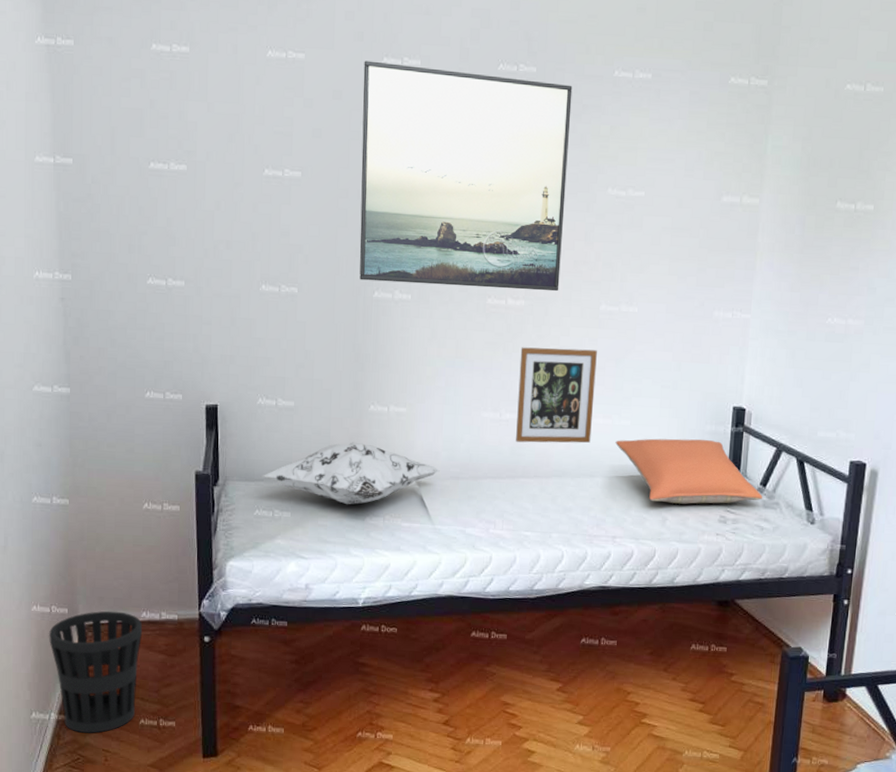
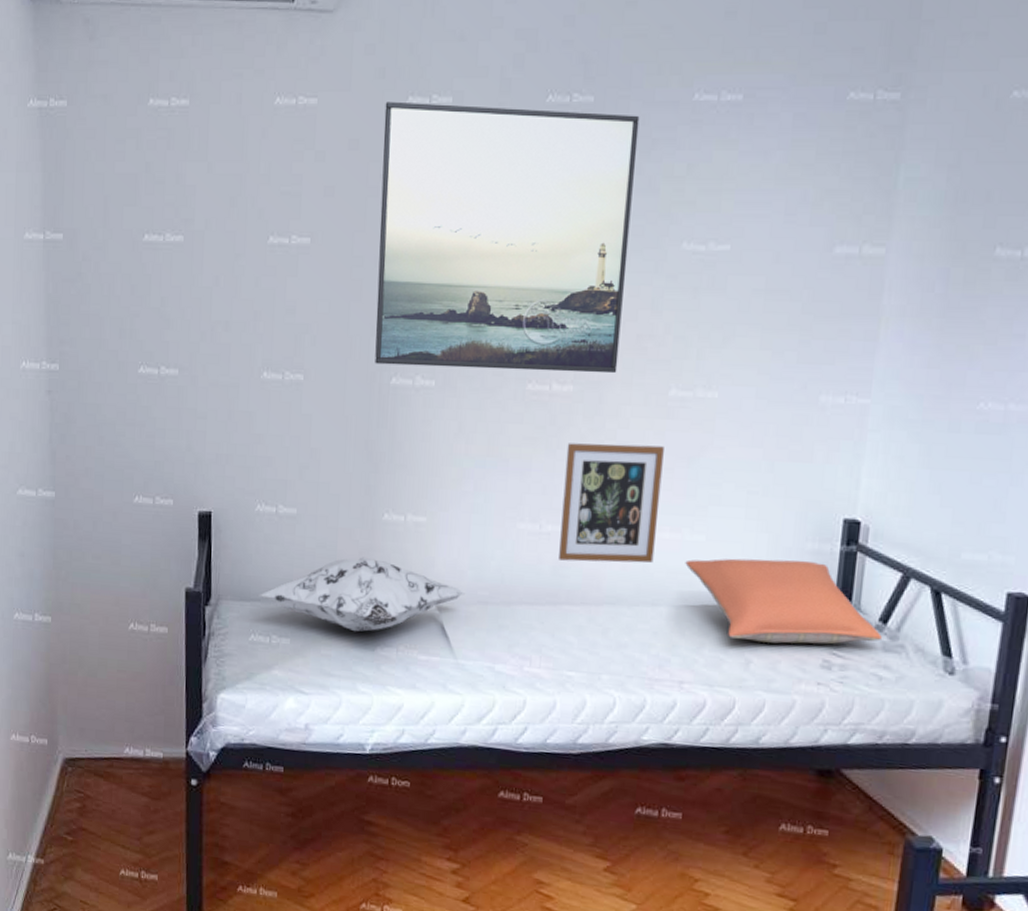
wastebasket: present [49,611,143,733] -> none [28,744,126,882]

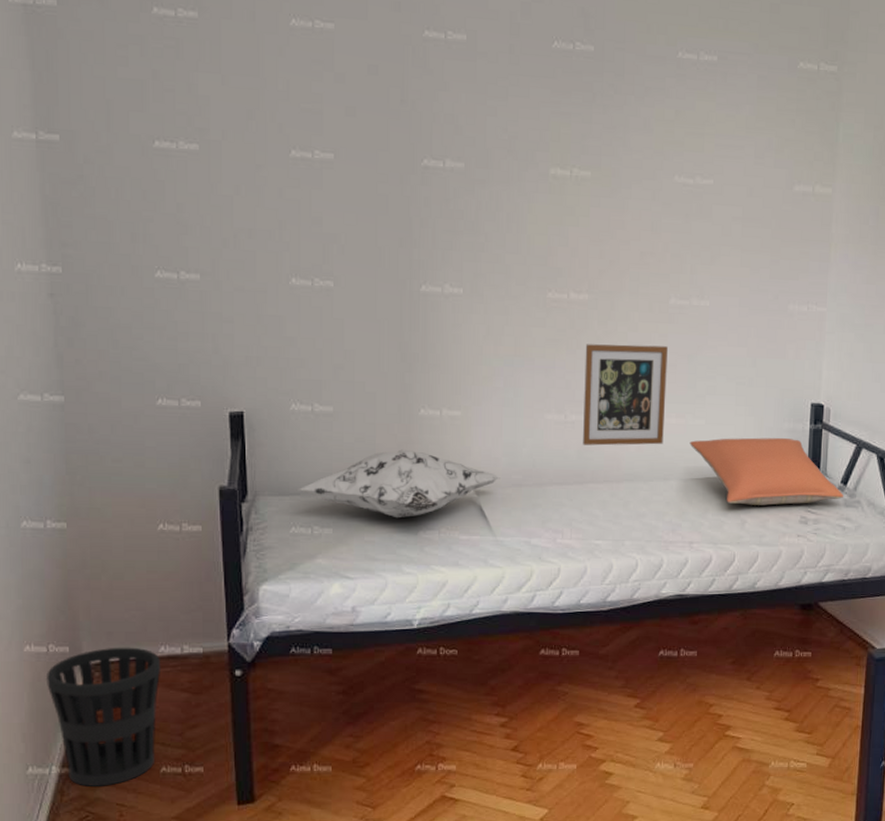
wastebasket: none [28,744,126,882] -> present [47,647,161,786]
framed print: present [375,101,640,374] -> none [402,33,634,285]

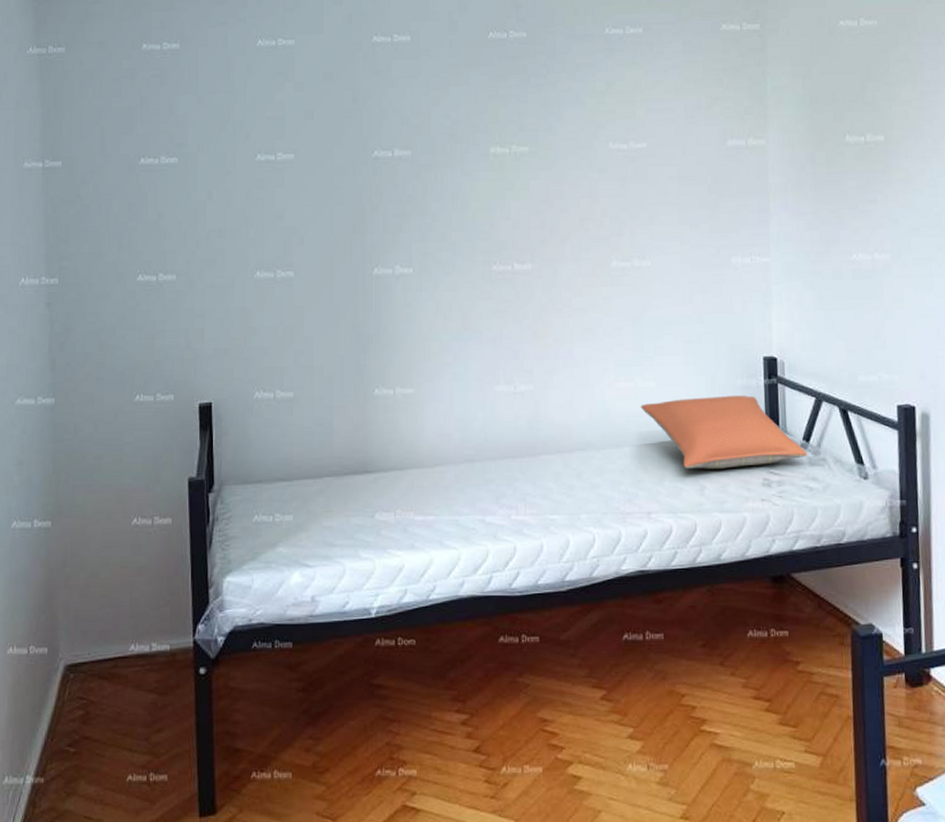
wastebasket: present [47,647,161,786] -> none [26,646,131,797]
decorative pillow: present [296,449,500,518] -> none [259,430,453,502]
picture frame: present [583,344,668,446] -> none [531,309,614,416]

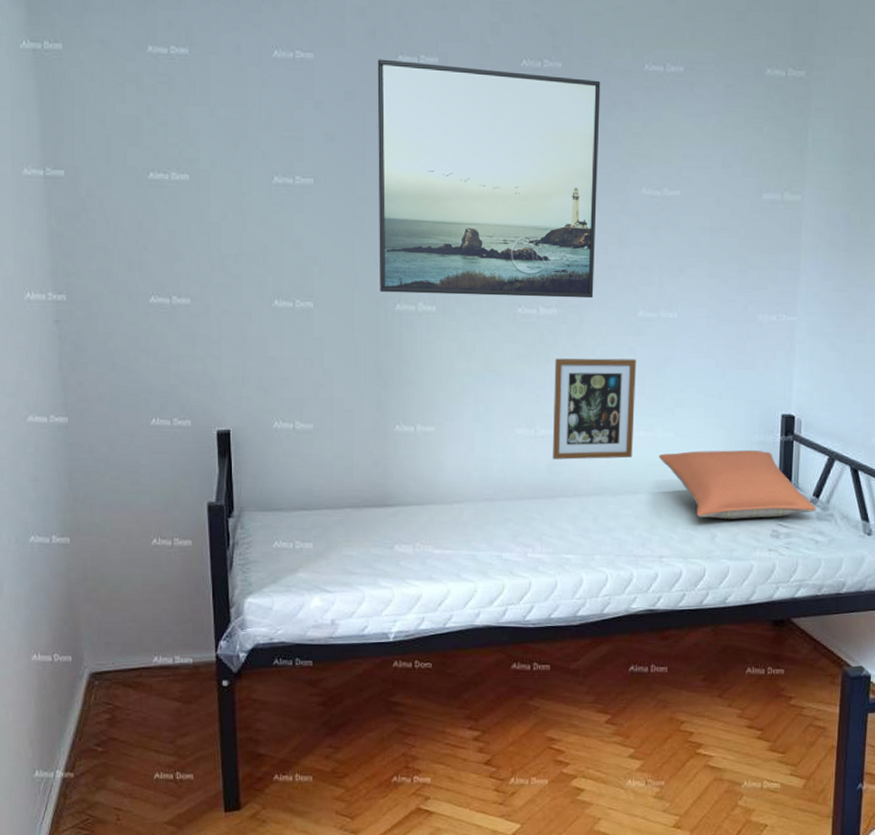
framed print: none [354,41,567,258] -> present [377,59,601,299]
picture frame: none [531,309,614,416] -> present [553,358,636,460]

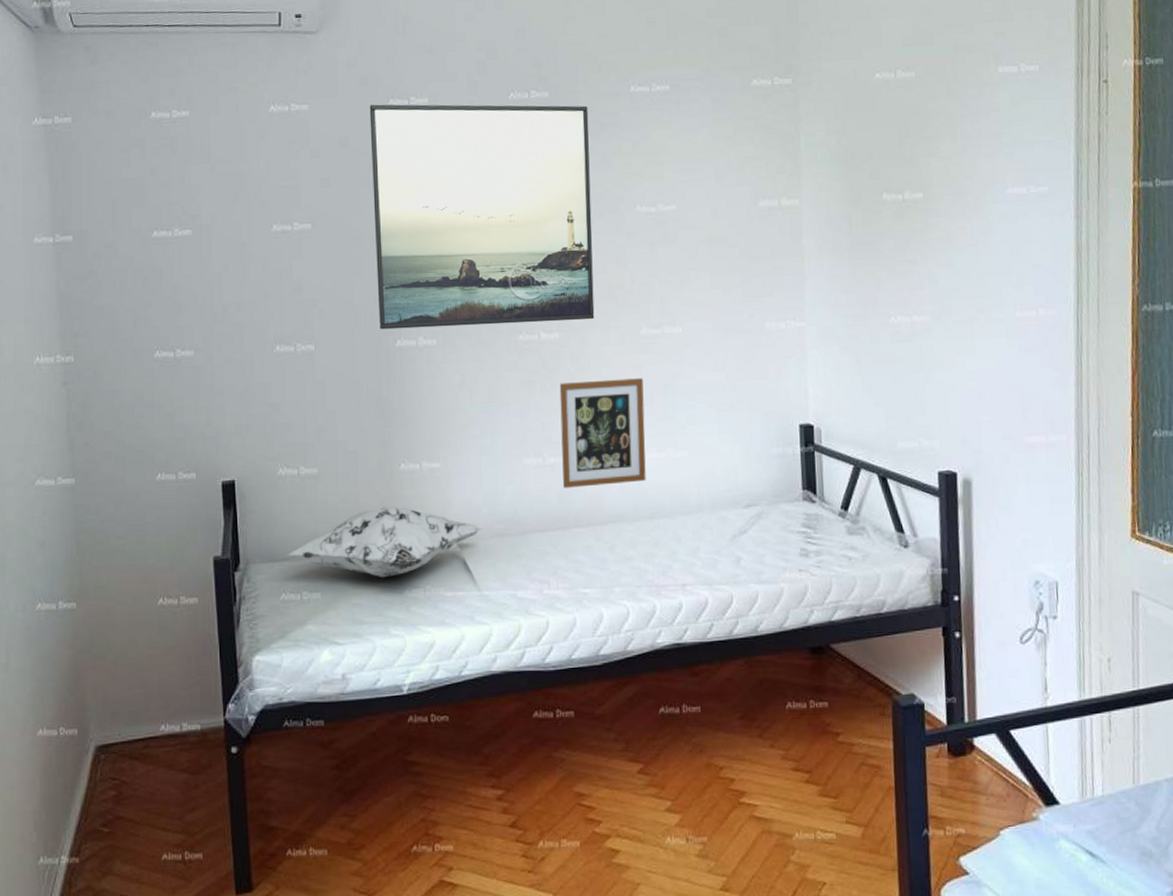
decorative pillow: none [279,465,472,533] -> present [285,506,482,578]
pillow: present [658,449,817,519] -> none [673,463,847,540]

